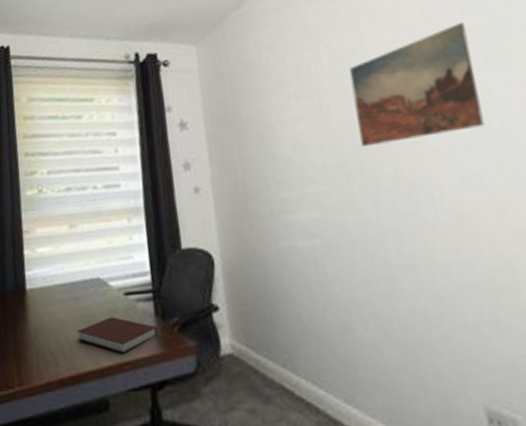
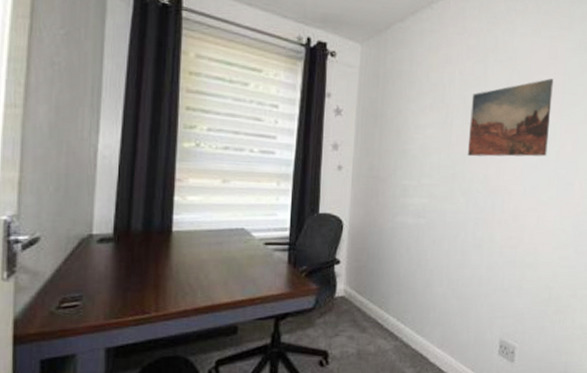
notebook: present [77,317,158,354] -> none [217,261,288,291]

